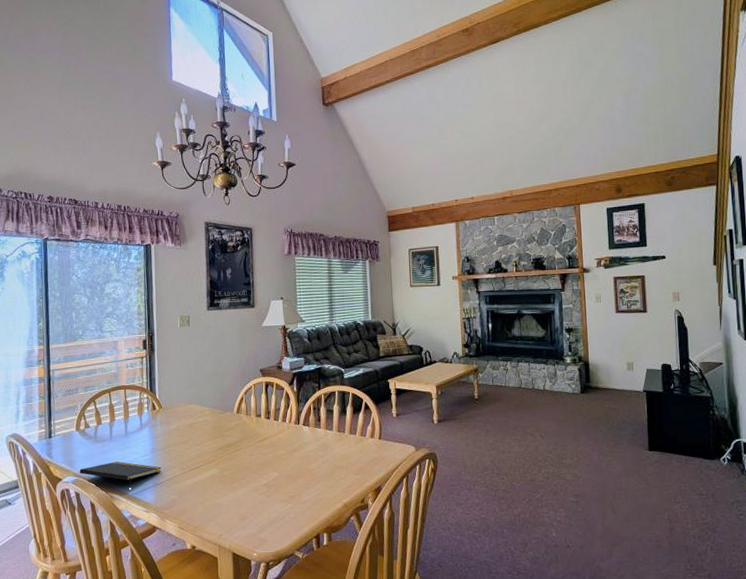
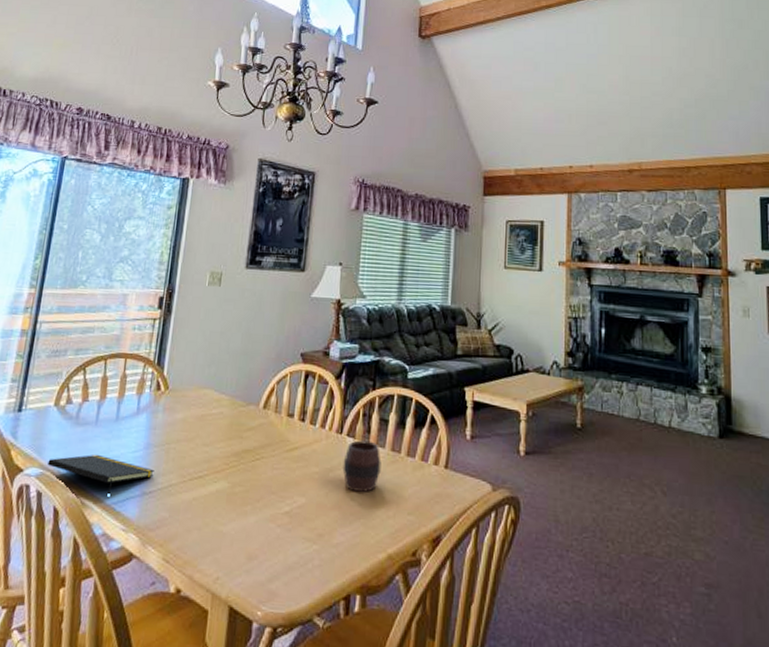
cup: none [302,427,332,464] -> present [342,440,381,492]

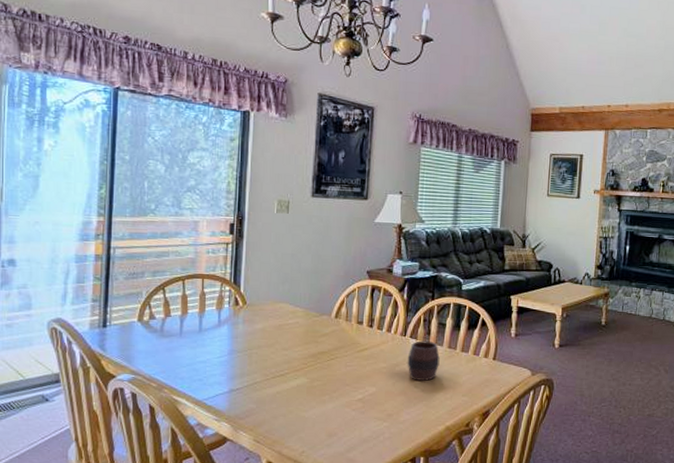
notepad: present [47,454,154,494] -> none [138,360,239,392]

